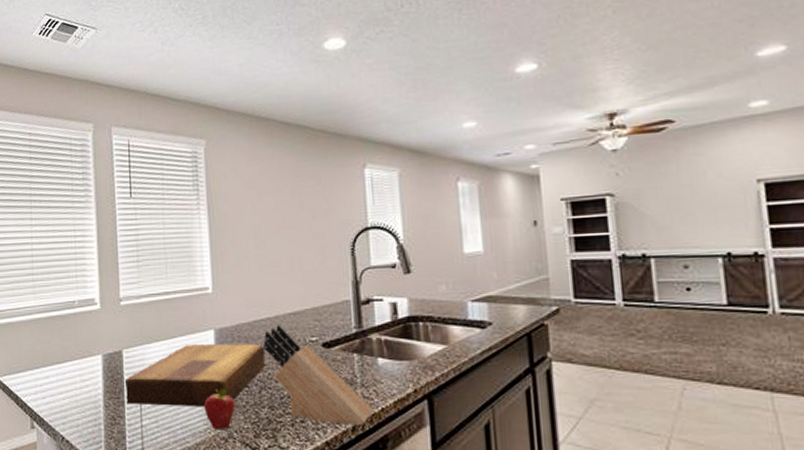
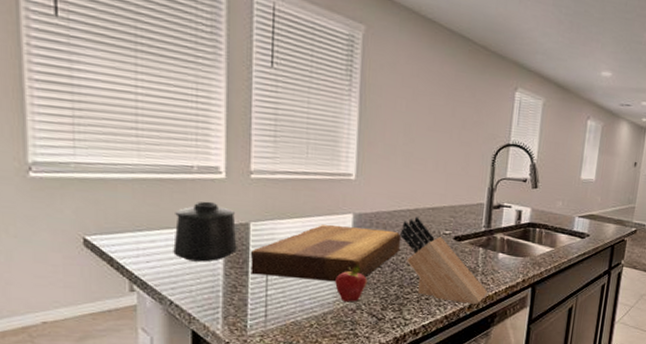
mug: none [62,333,114,395] -> present [173,201,237,262]

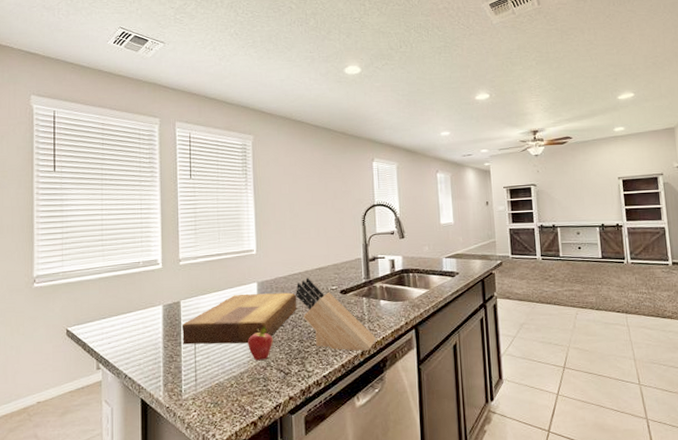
mug: present [173,201,237,262] -> none [127,288,172,339]

